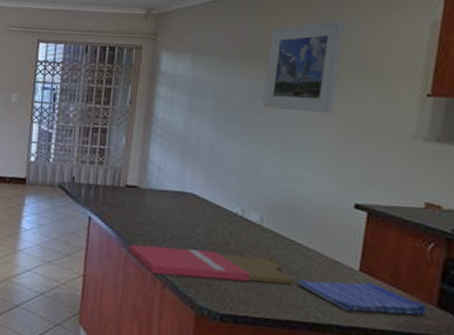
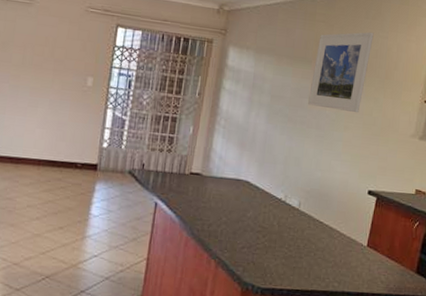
cutting board: present [128,244,294,285] -> none [189,228,320,260]
dish towel: present [297,279,426,315] -> none [322,255,409,280]

